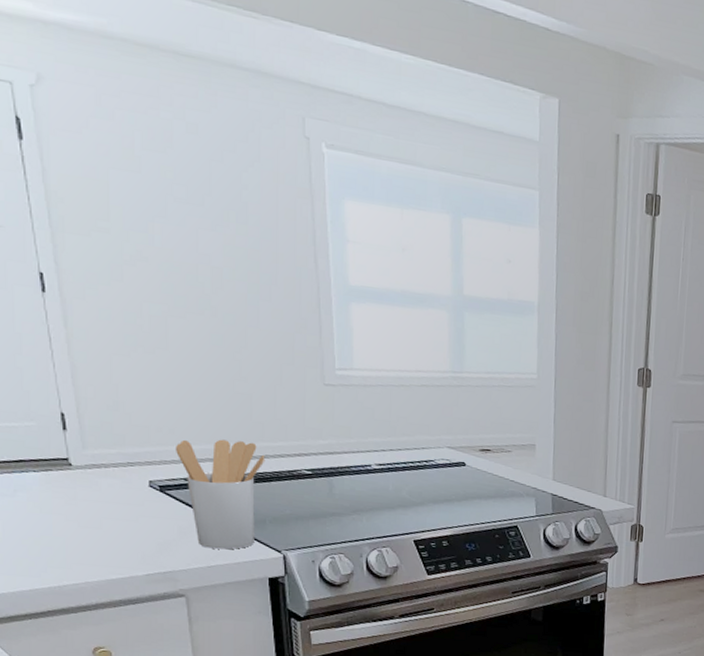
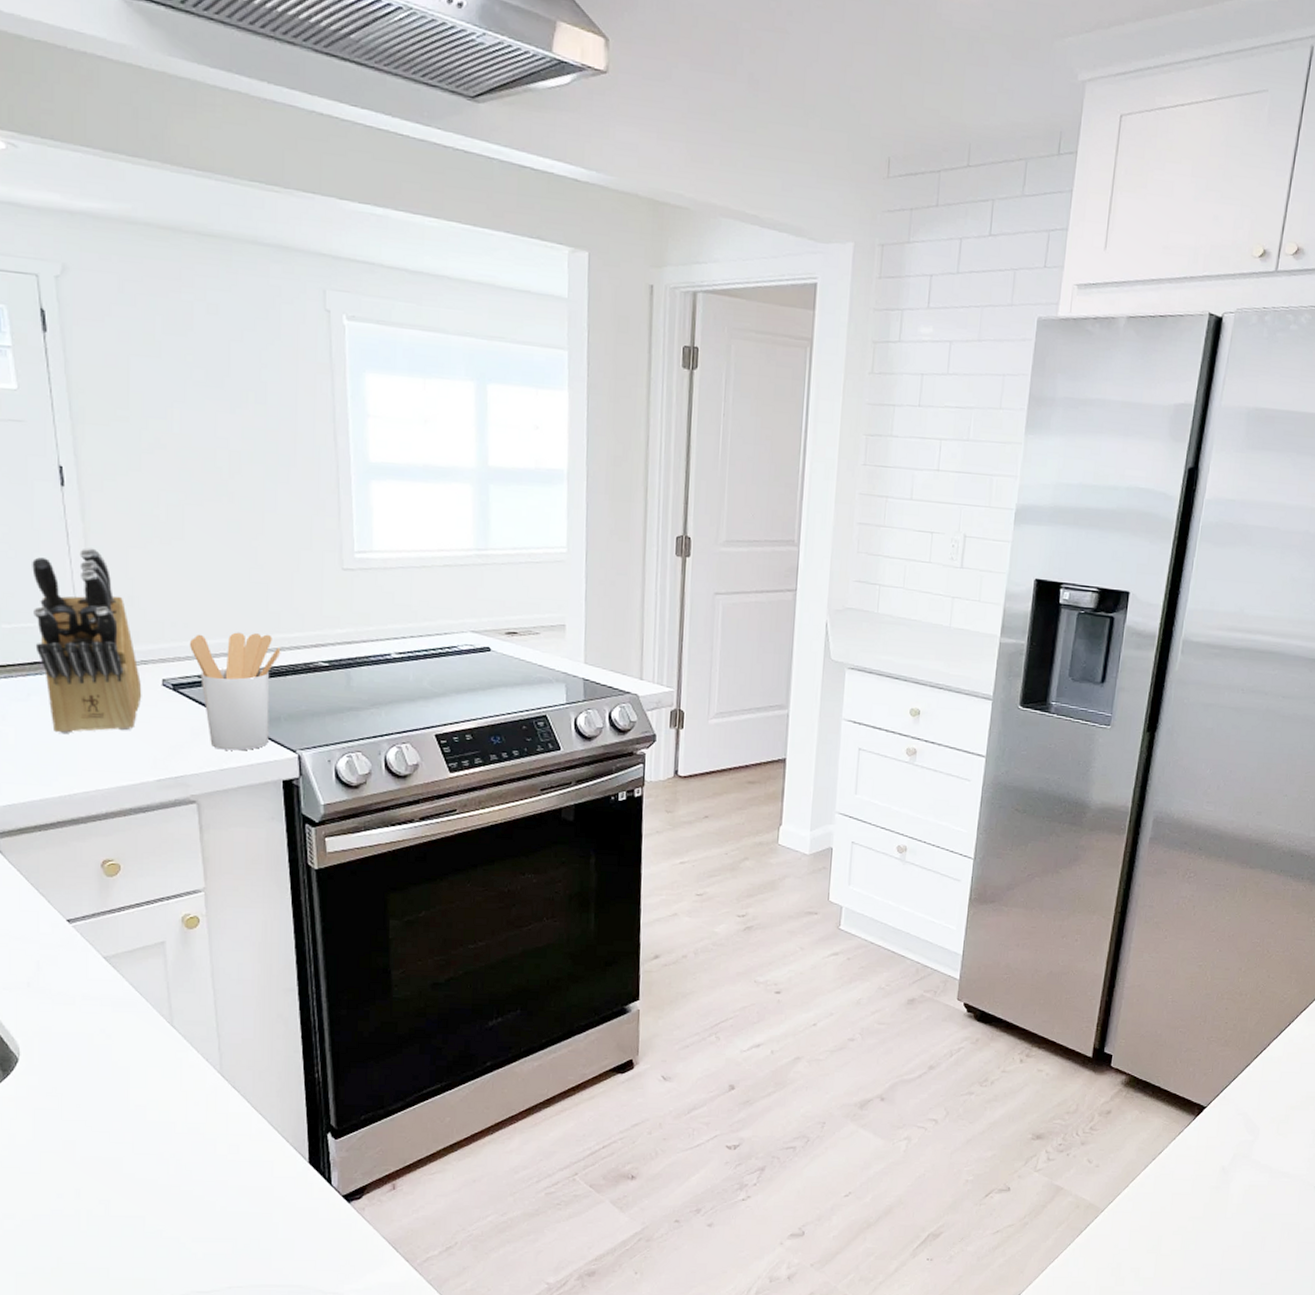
knife block: none [15,353,129,529] -> present [32,548,142,733]

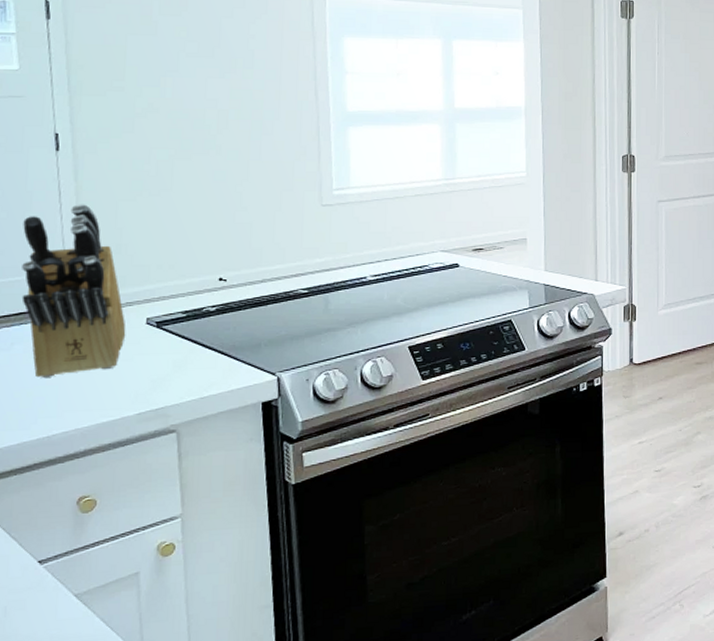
utensil holder: present [190,632,281,751] -> none [175,269,263,379]

